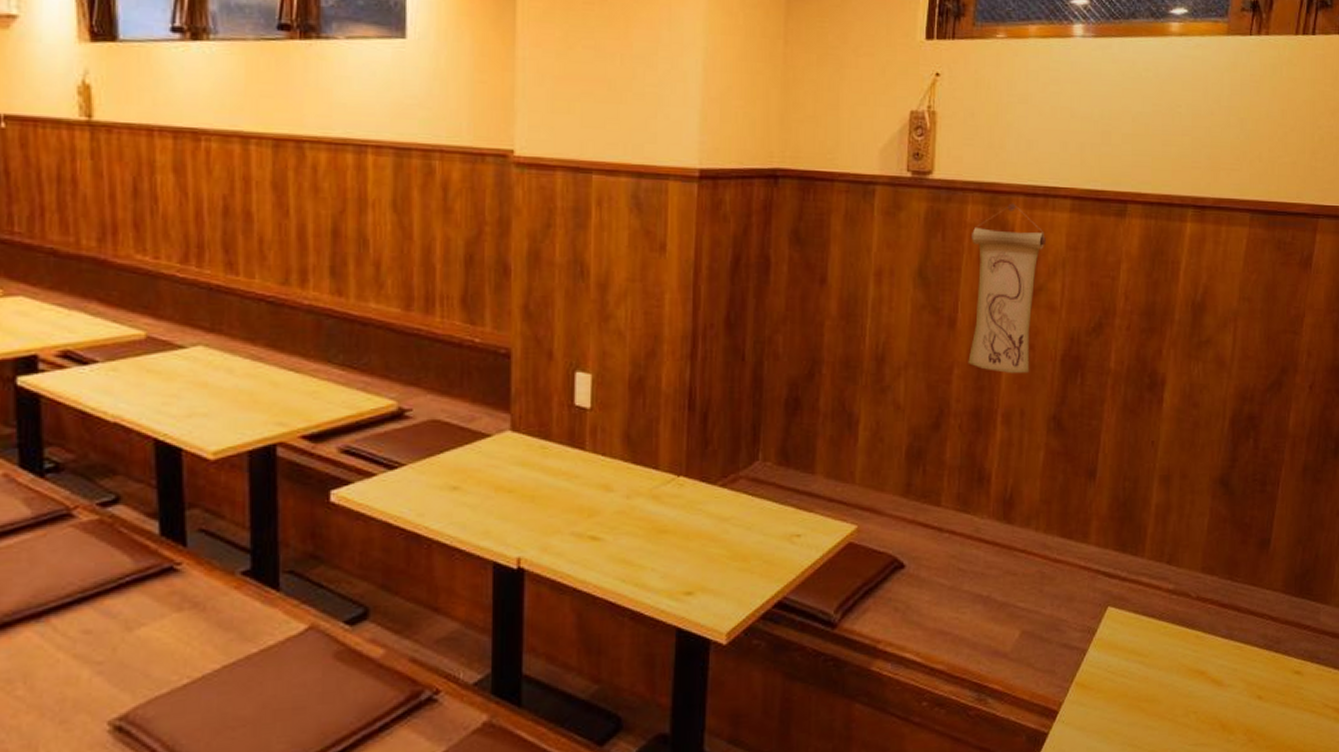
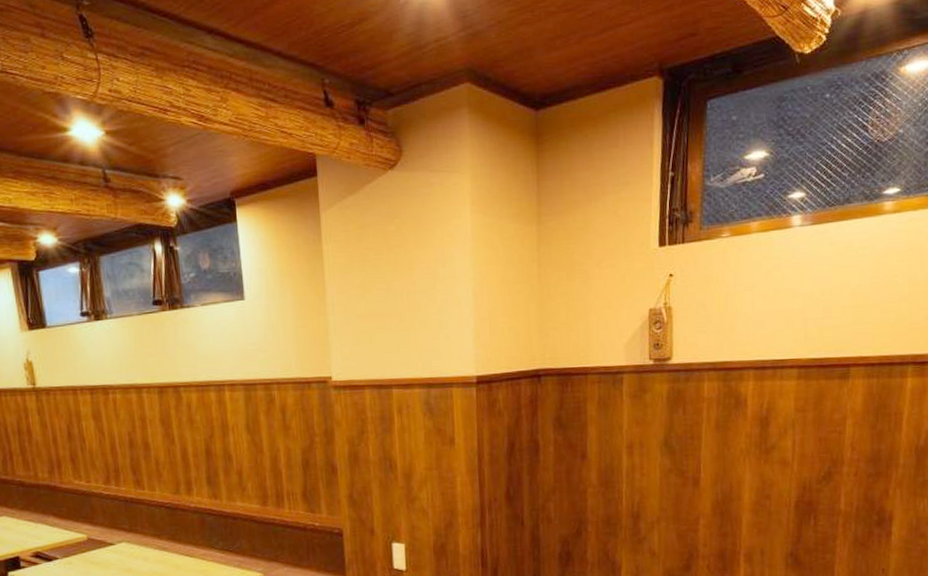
wall scroll: present [968,203,1046,373] -> none [708,377,776,520]

